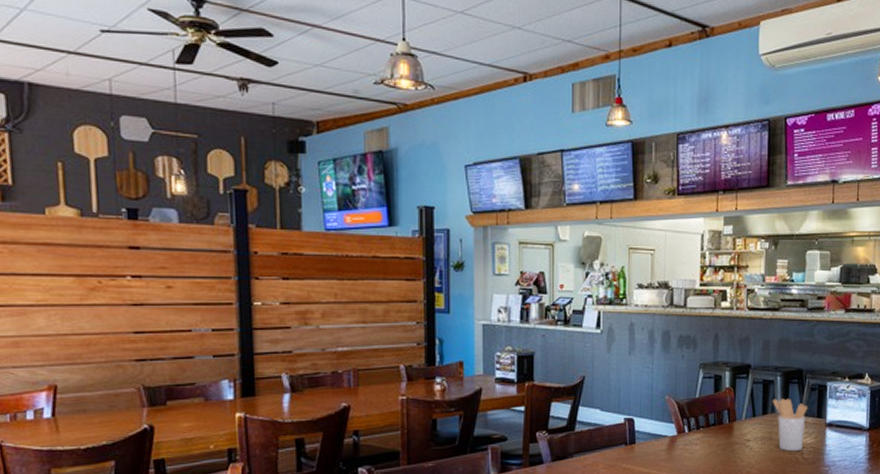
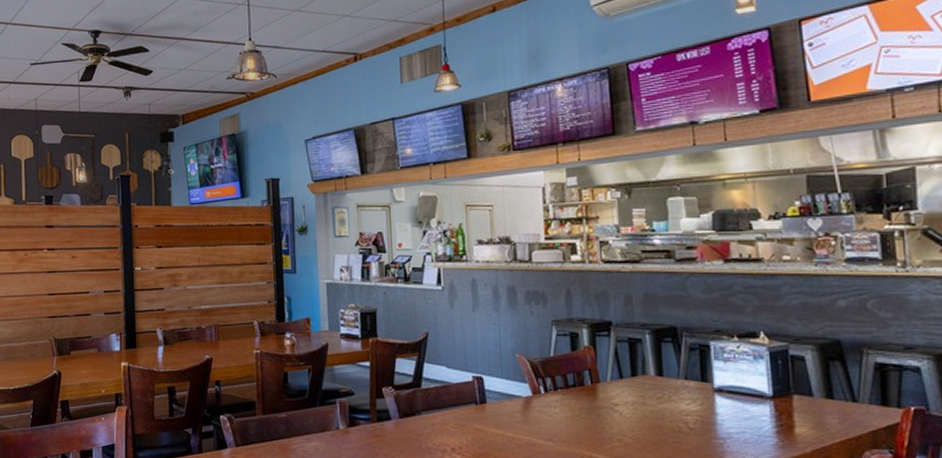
utensil holder: present [772,398,808,452] -> none [642,359,688,420]

